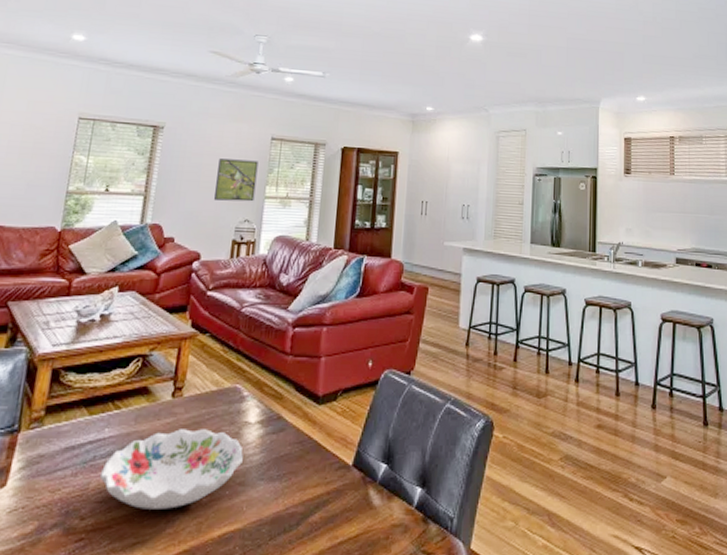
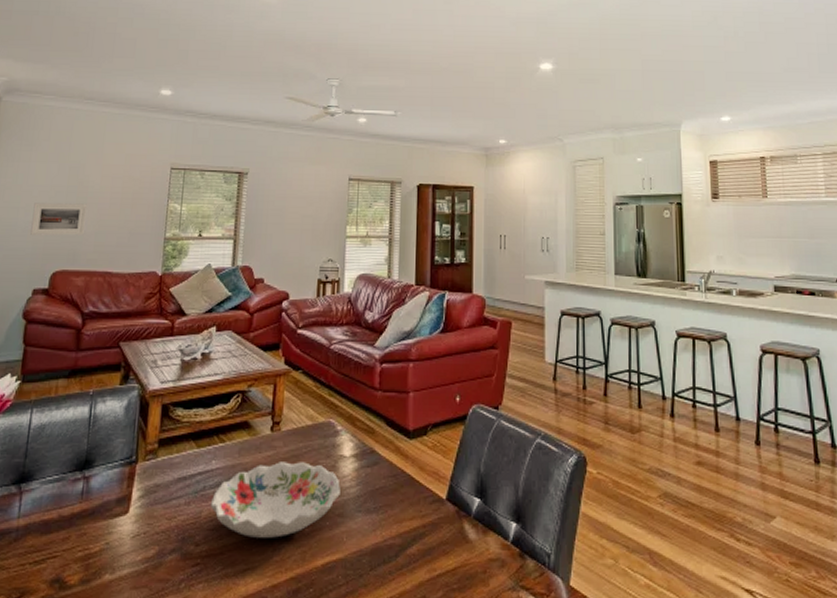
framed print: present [214,158,259,202] -> none [299,201,338,242]

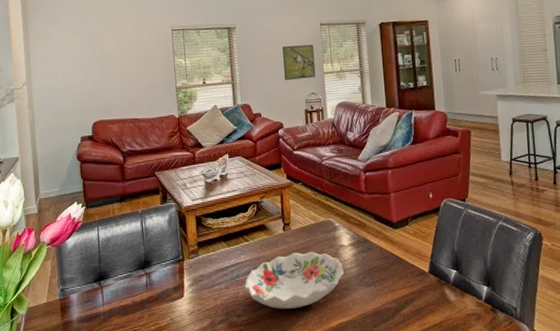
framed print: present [30,203,88,236] -> none [68,66,112,95]
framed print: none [299,201,338,242] -> present [282,44,316,80]

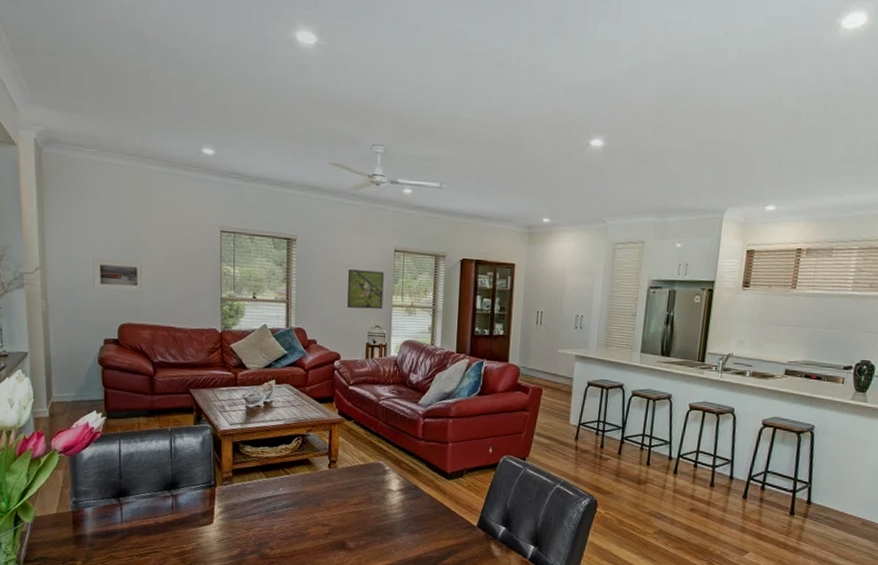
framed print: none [68,66,112,95] -> present [92,258,145,292]
decorative bowl: present [244,252,344,309] -> none [280,492,389,547]

